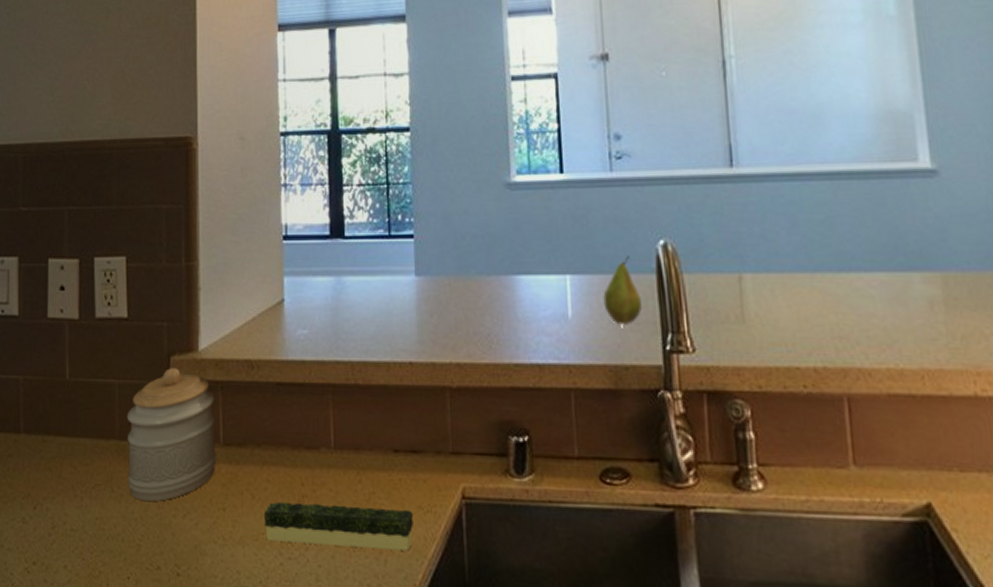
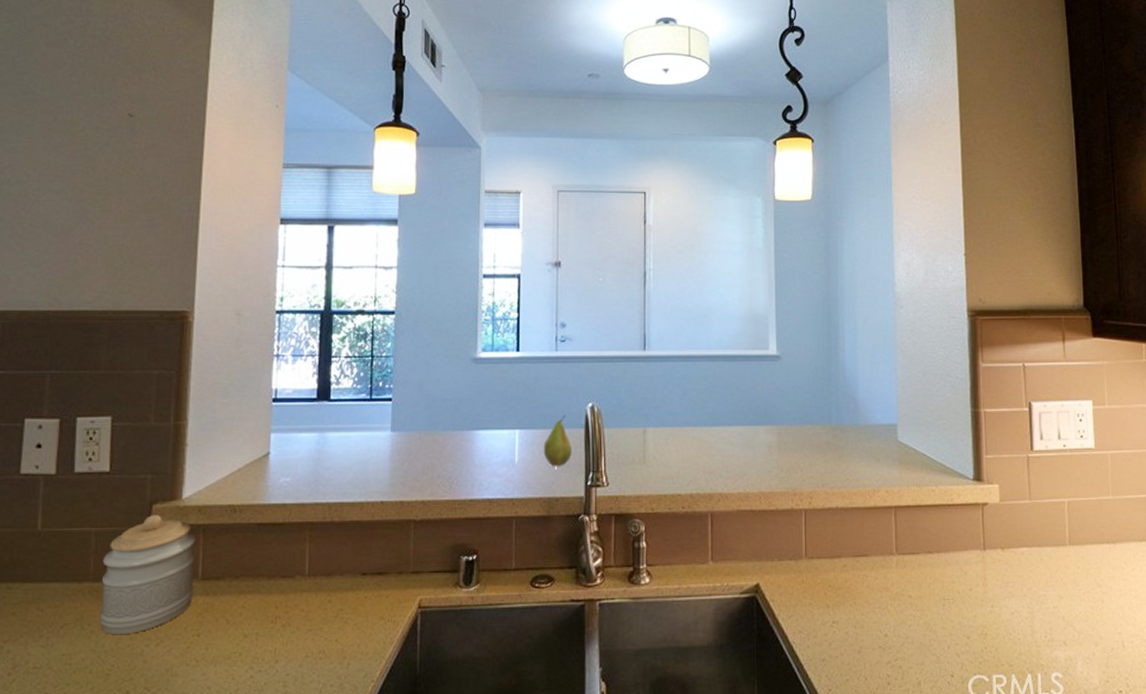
sponge: present [263,501,413,551] -> none [237,620,375,658]

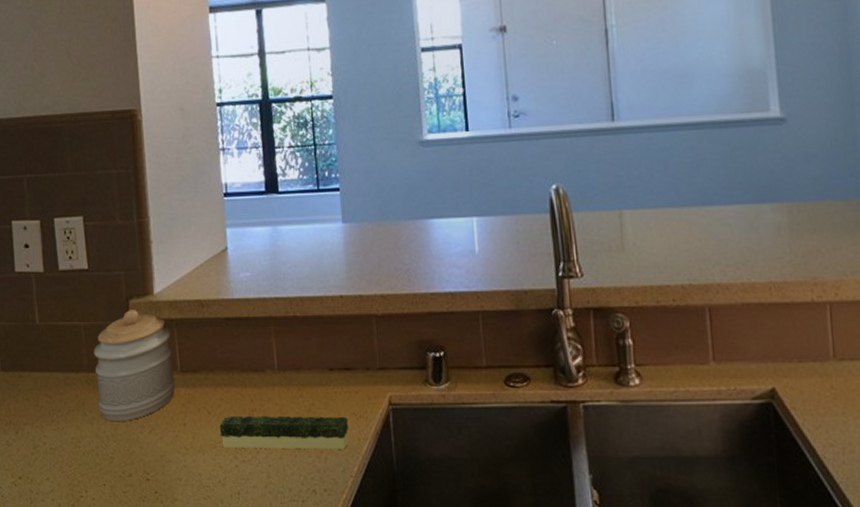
sponge: none [237,620,375,658] -> present [219,415,348,449]
fruit: present [543,414,572,467] -> none [505,198,538,257]

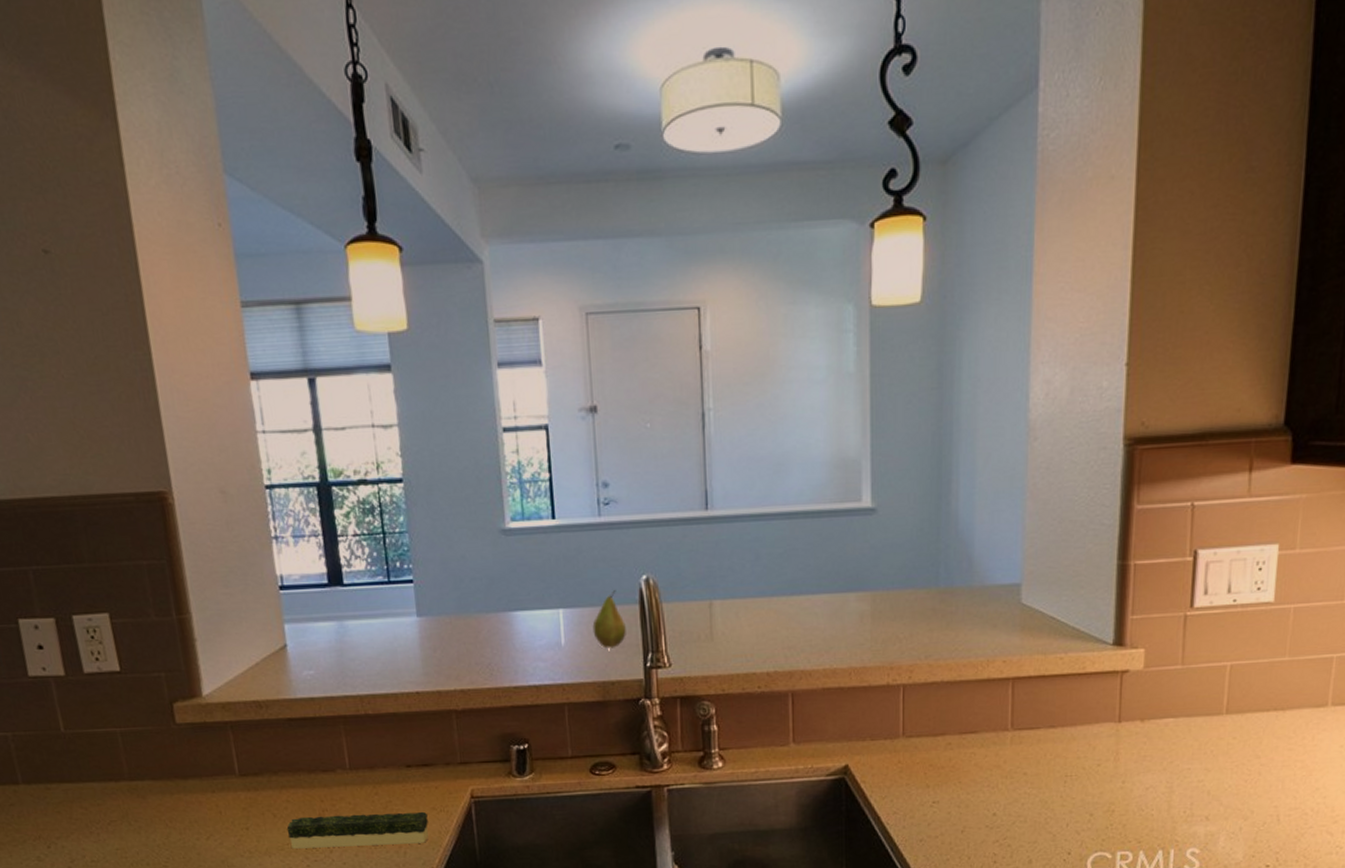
jar: present [93,310,176,421] -> none [134,713,235,830]
fruit: none [505,198,538,257] -> present [592,589,626,649]

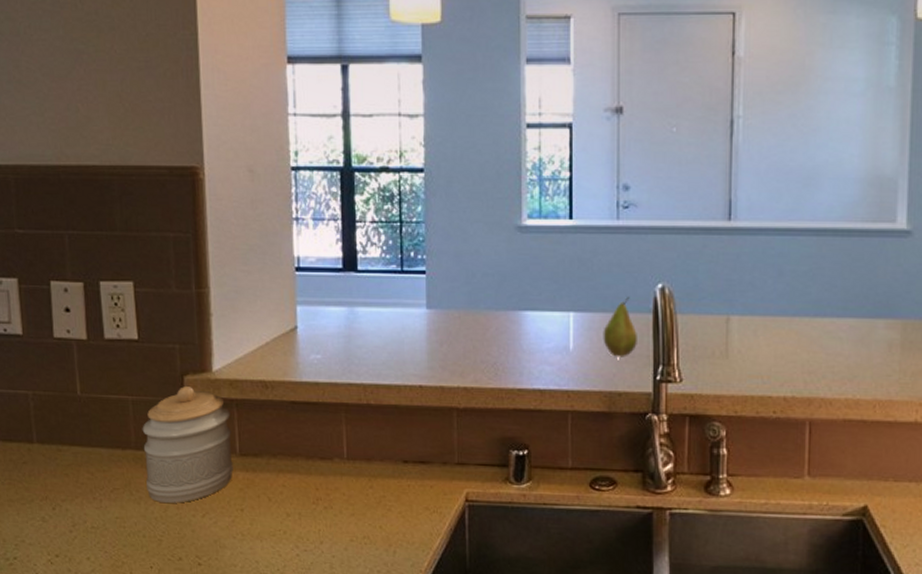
jar: none [134,713,235,830] -> present [142,386,233,503]
sponge: present [286,811,428,849] -> none [280,503,420,544]

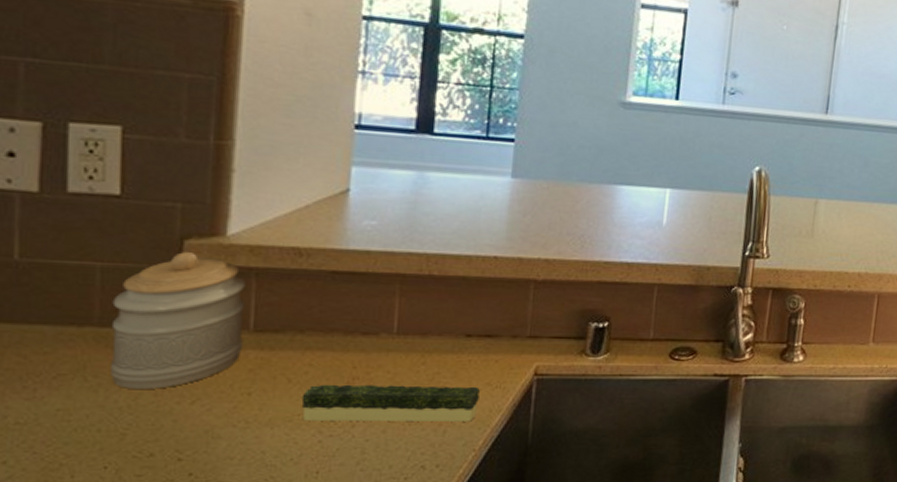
sponge: none [280,503,420,544] -> present [301,384,480,422]
fruit: present [603,296,637,357] -> none [697,176,731,234]

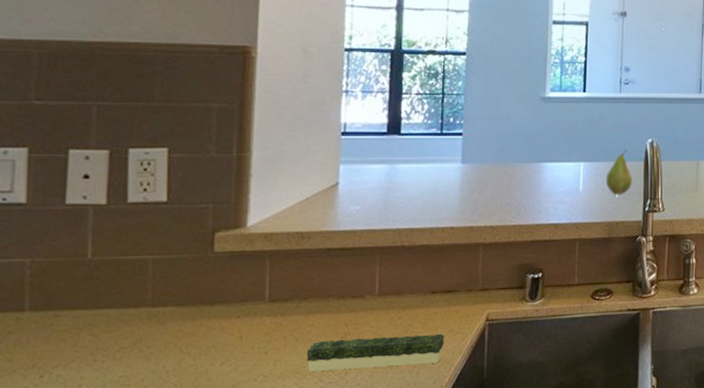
jar: present [109,252,247,389] -> none [159,242,262,356]
fruit: none [697,176,731,234] -> present [606,148,632,195]

